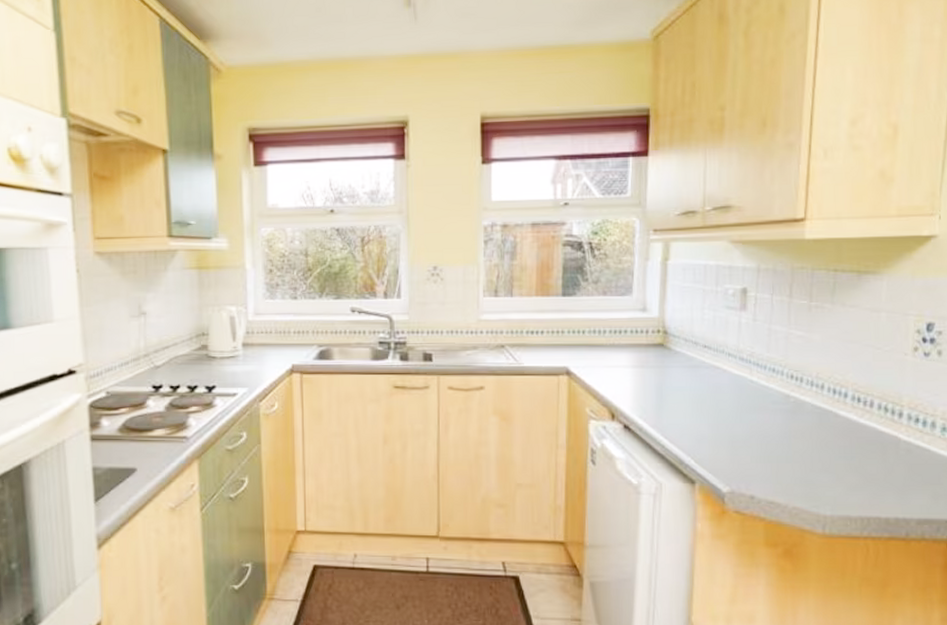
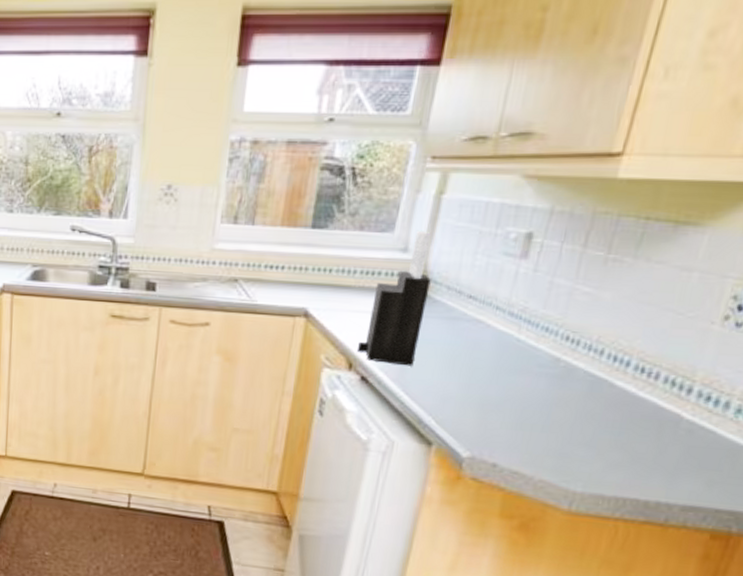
knife block: none [617,292,670,412] -> present [358,230,431,367]

